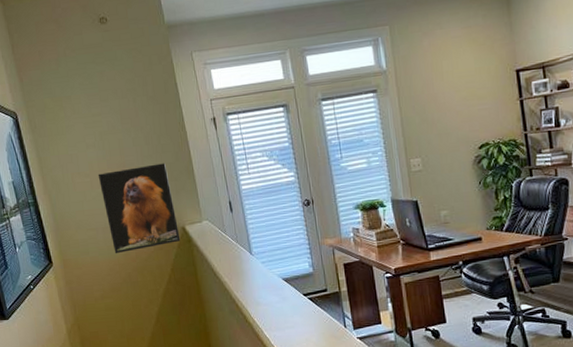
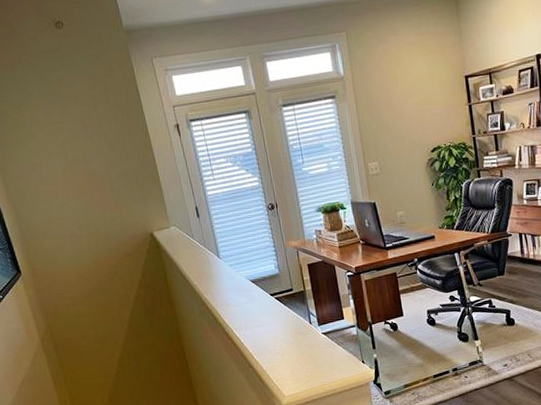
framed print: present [98,163,181,254] -> none [62,170,149,262]

